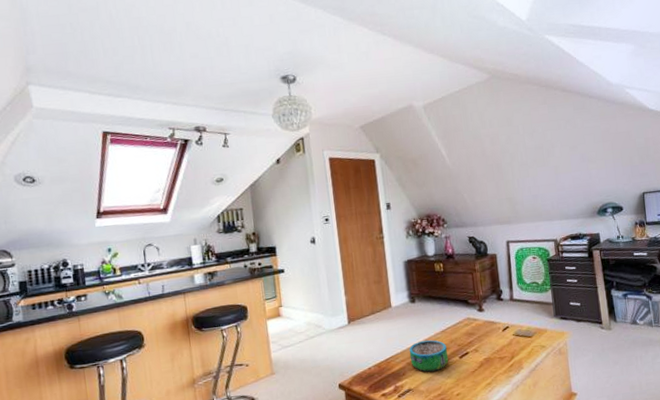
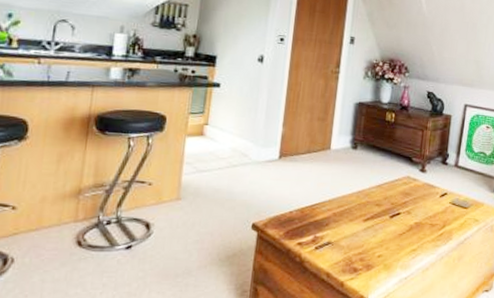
decorative bowl: present [409,339,449,373] -> none [337,191,379,228]

